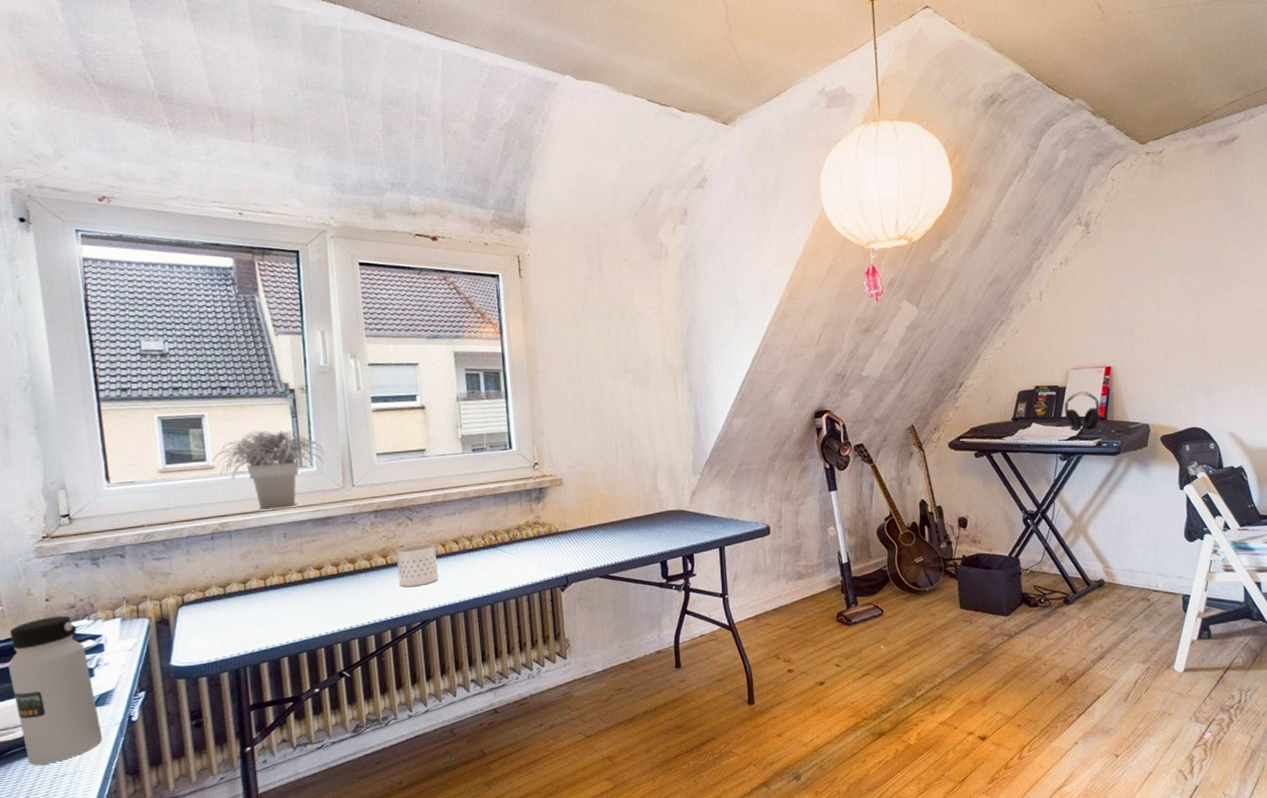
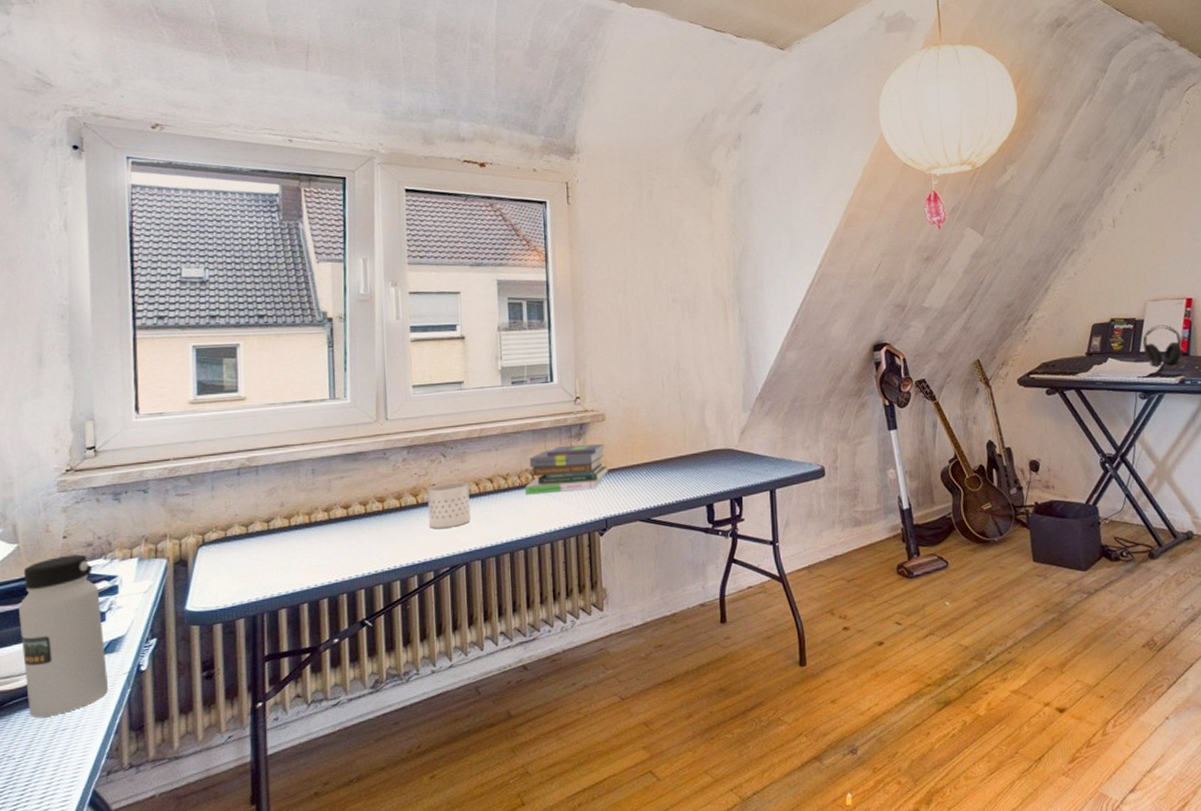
potted plant: present [212,430,325,510] -> none [244,361,360,445]
books: none [489,507,567,555] -> present [525,444,608,495]

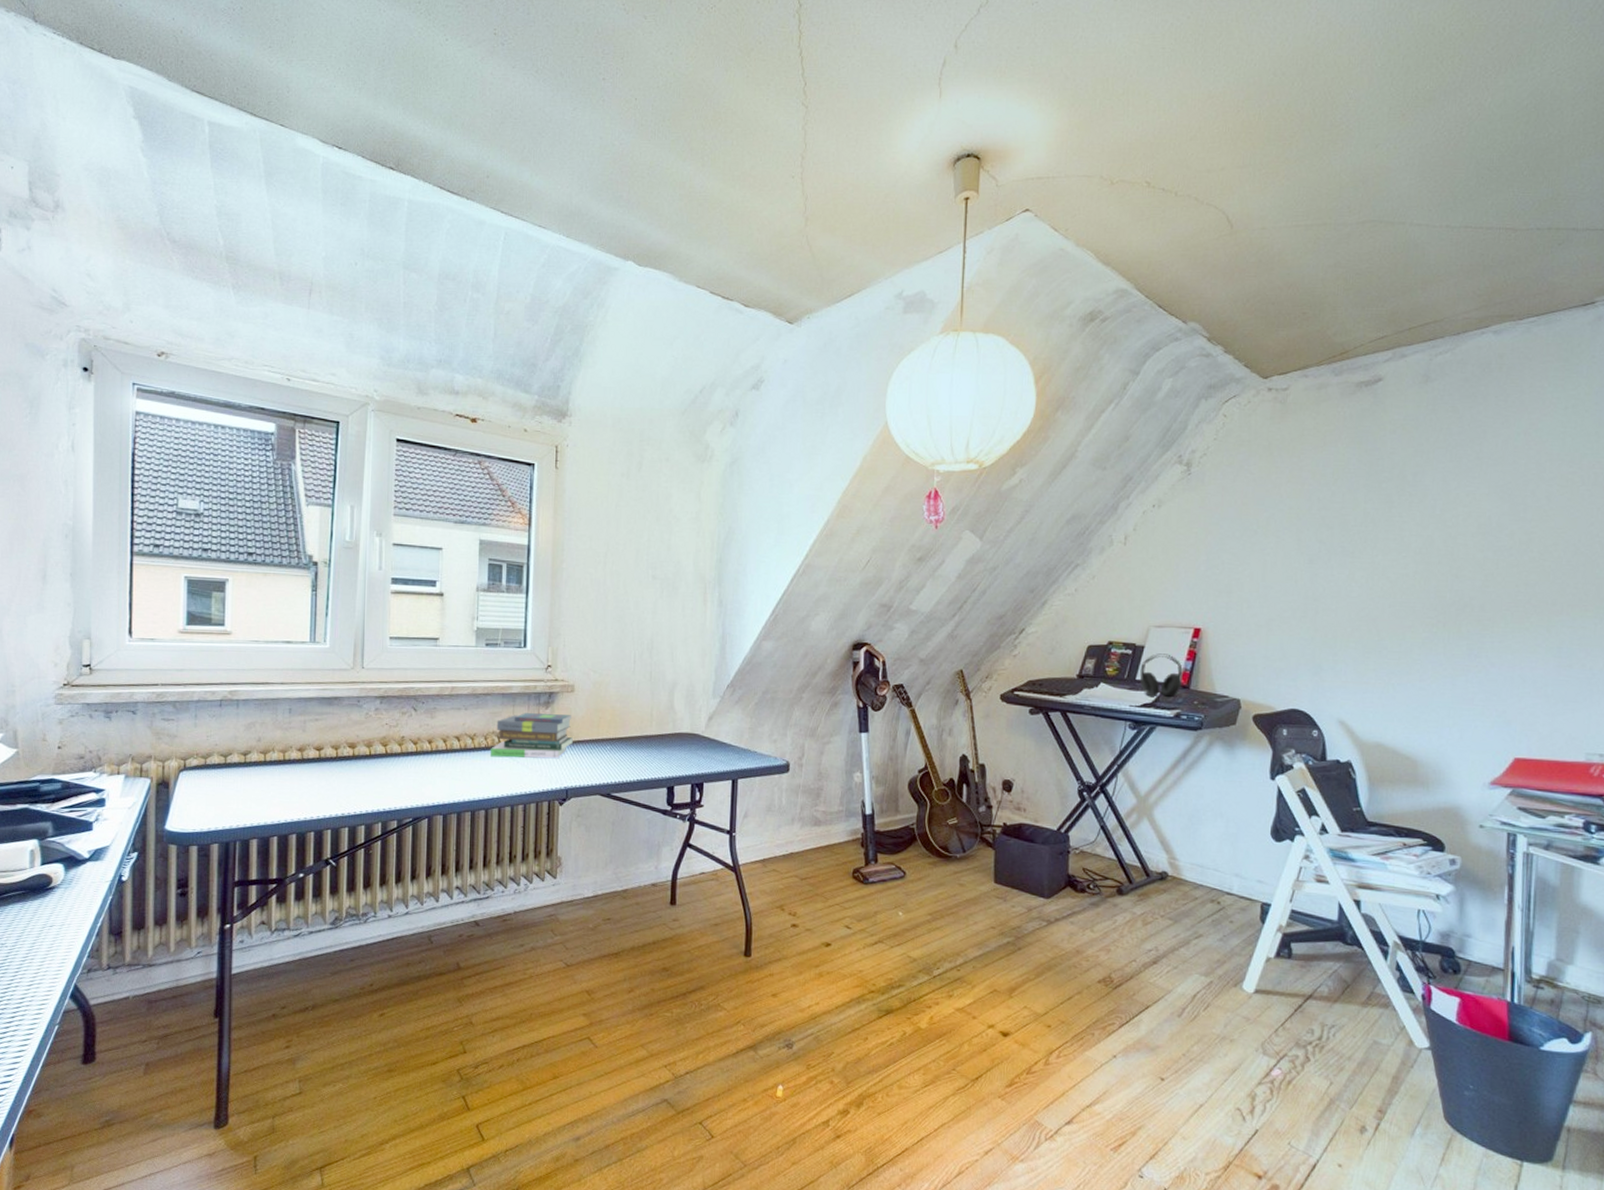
water bottle: present [18,554,109,717] -> none [15,764,93,912]
mug: present [427,481,471,529] -> none [395,736,437,780]

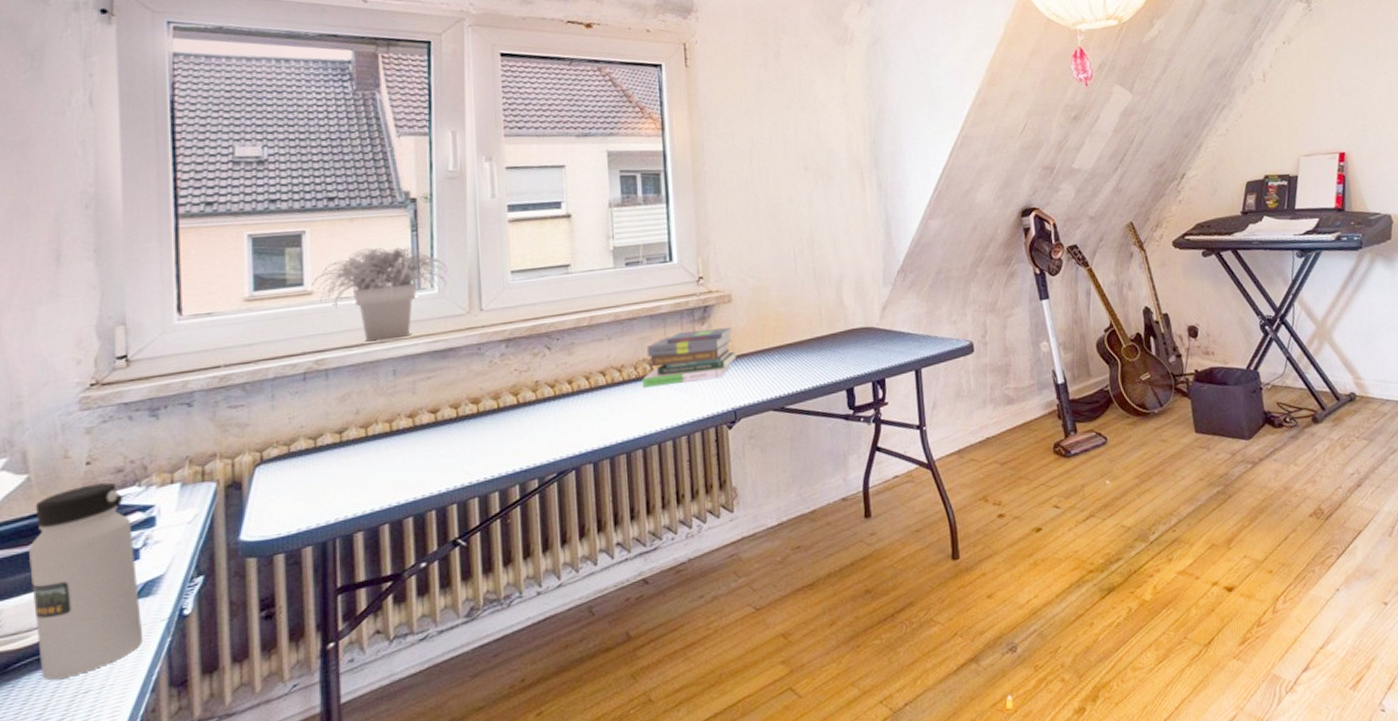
water bottle: none [15,764,93,912] -> present [28,482,144,680]
potted plant: none [230,601,340,683] -> present [311,247,449,343]
headphones: present [1139,653,1184,698] -> none [1297,180,1338,224]

